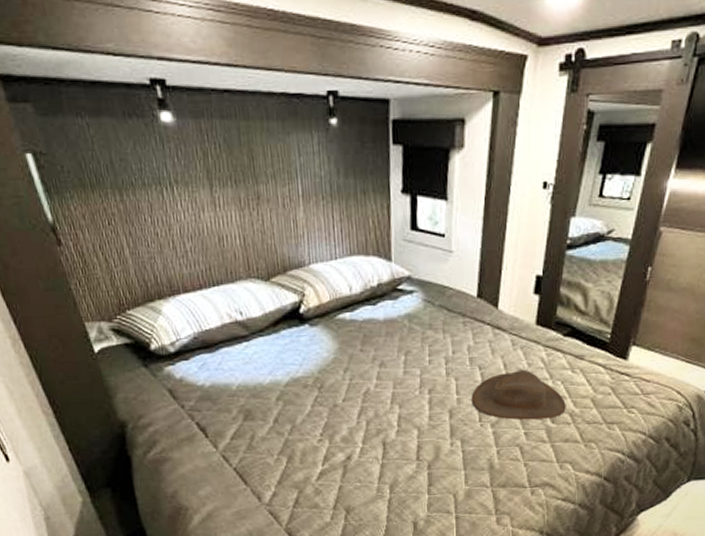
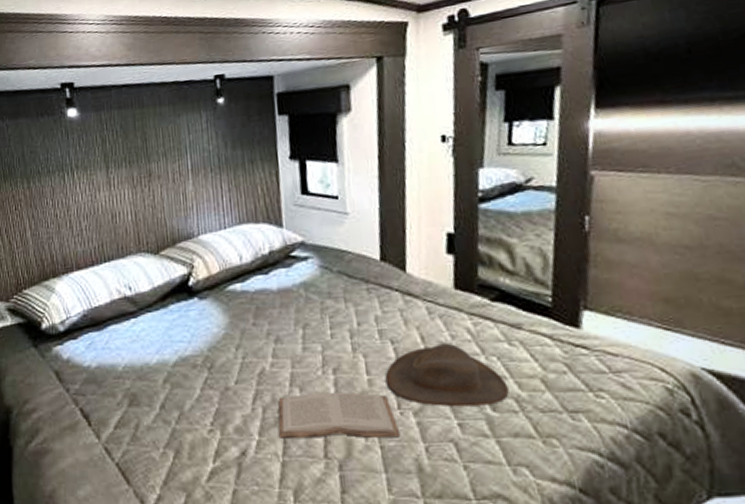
book: none [379,408,479,446] -> present [278,391,401,439]

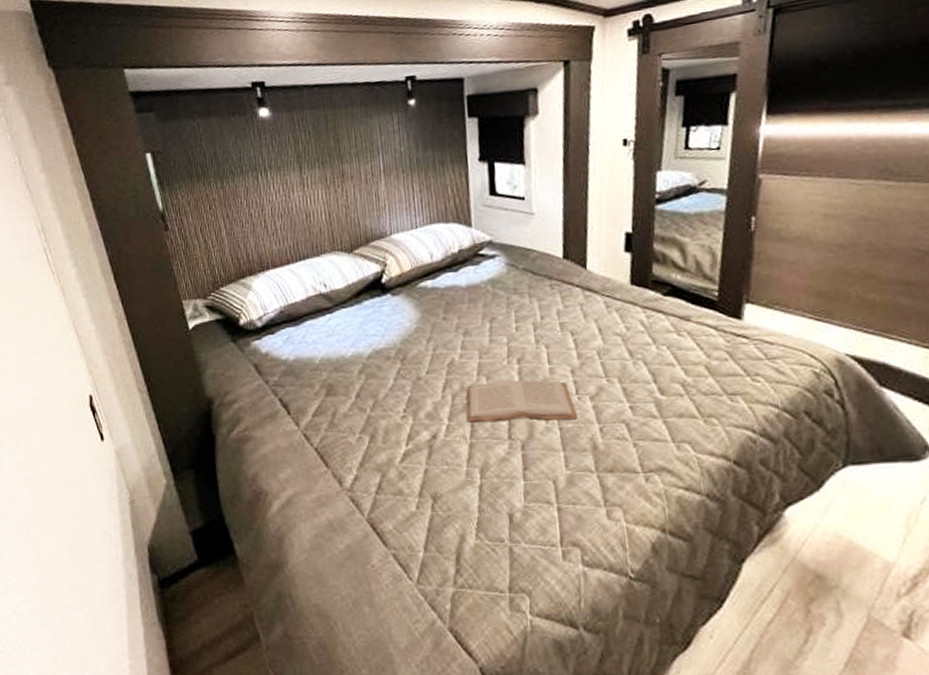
hat: present [385,342,509,407] -> none [565,334,676,392]

